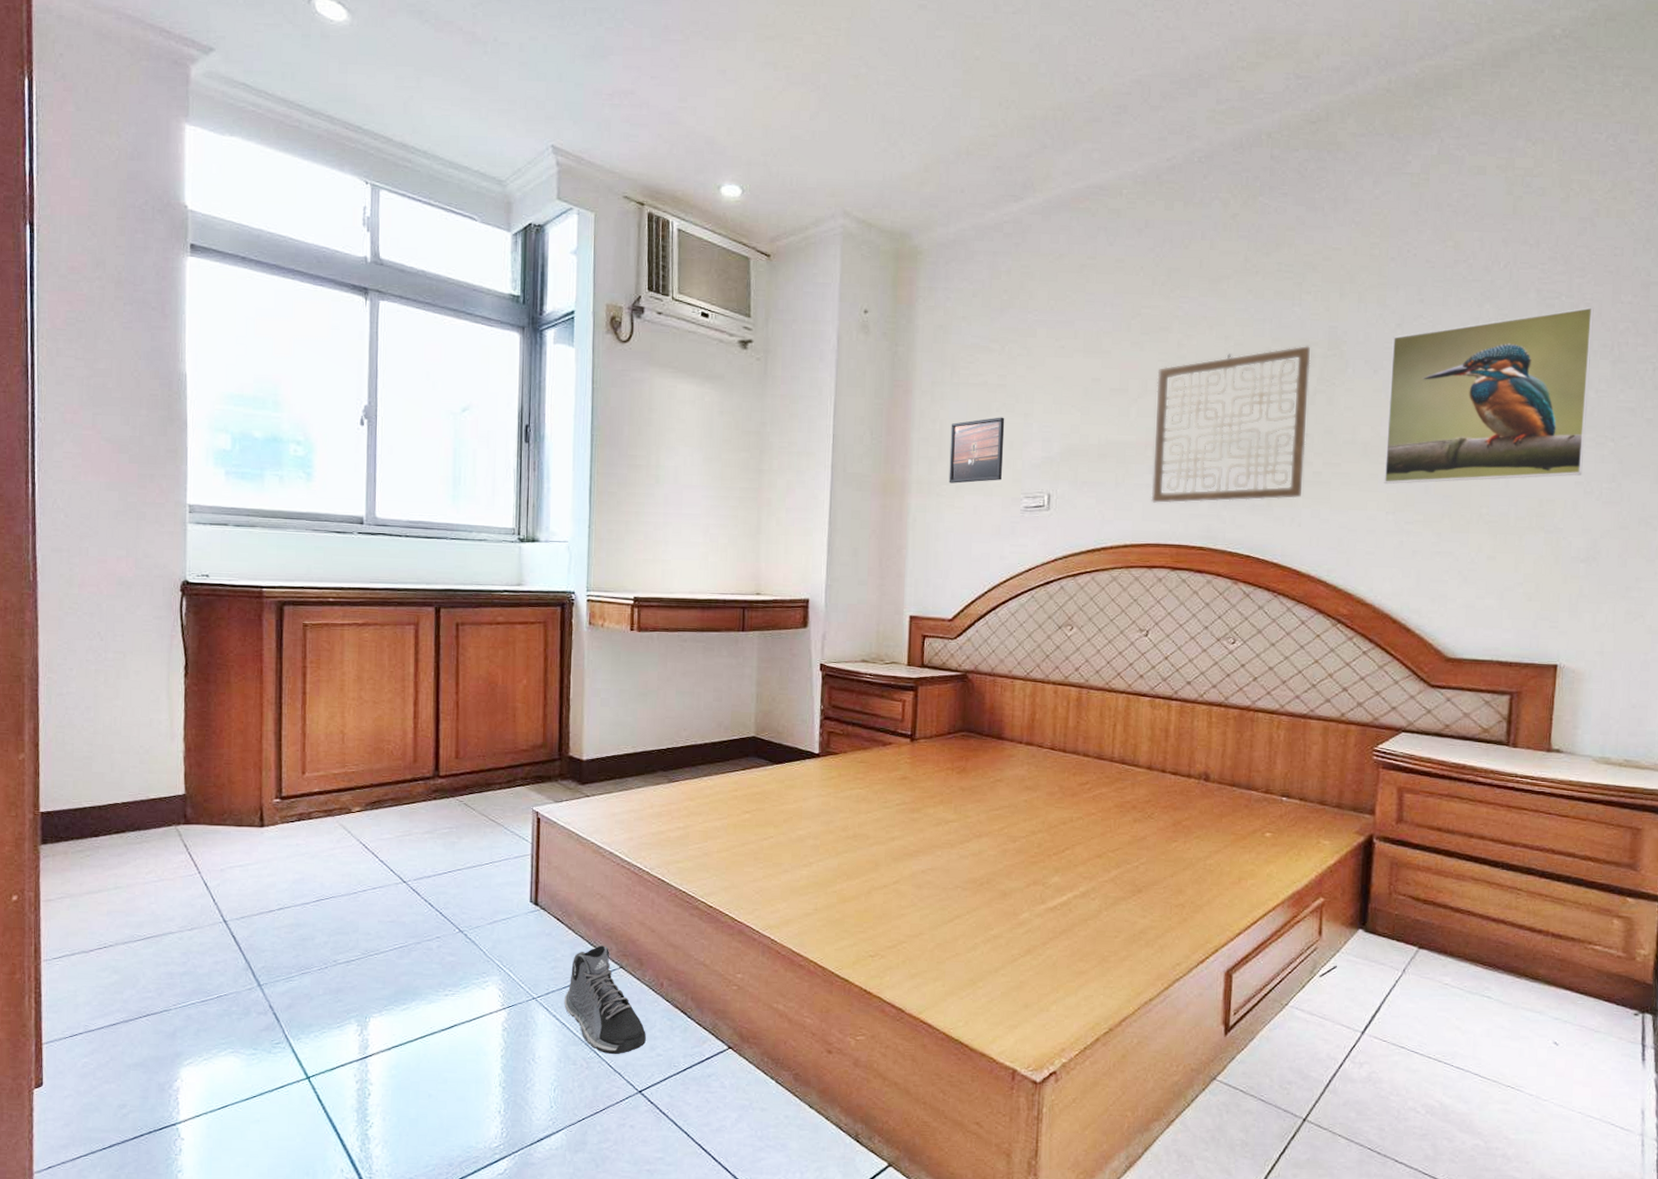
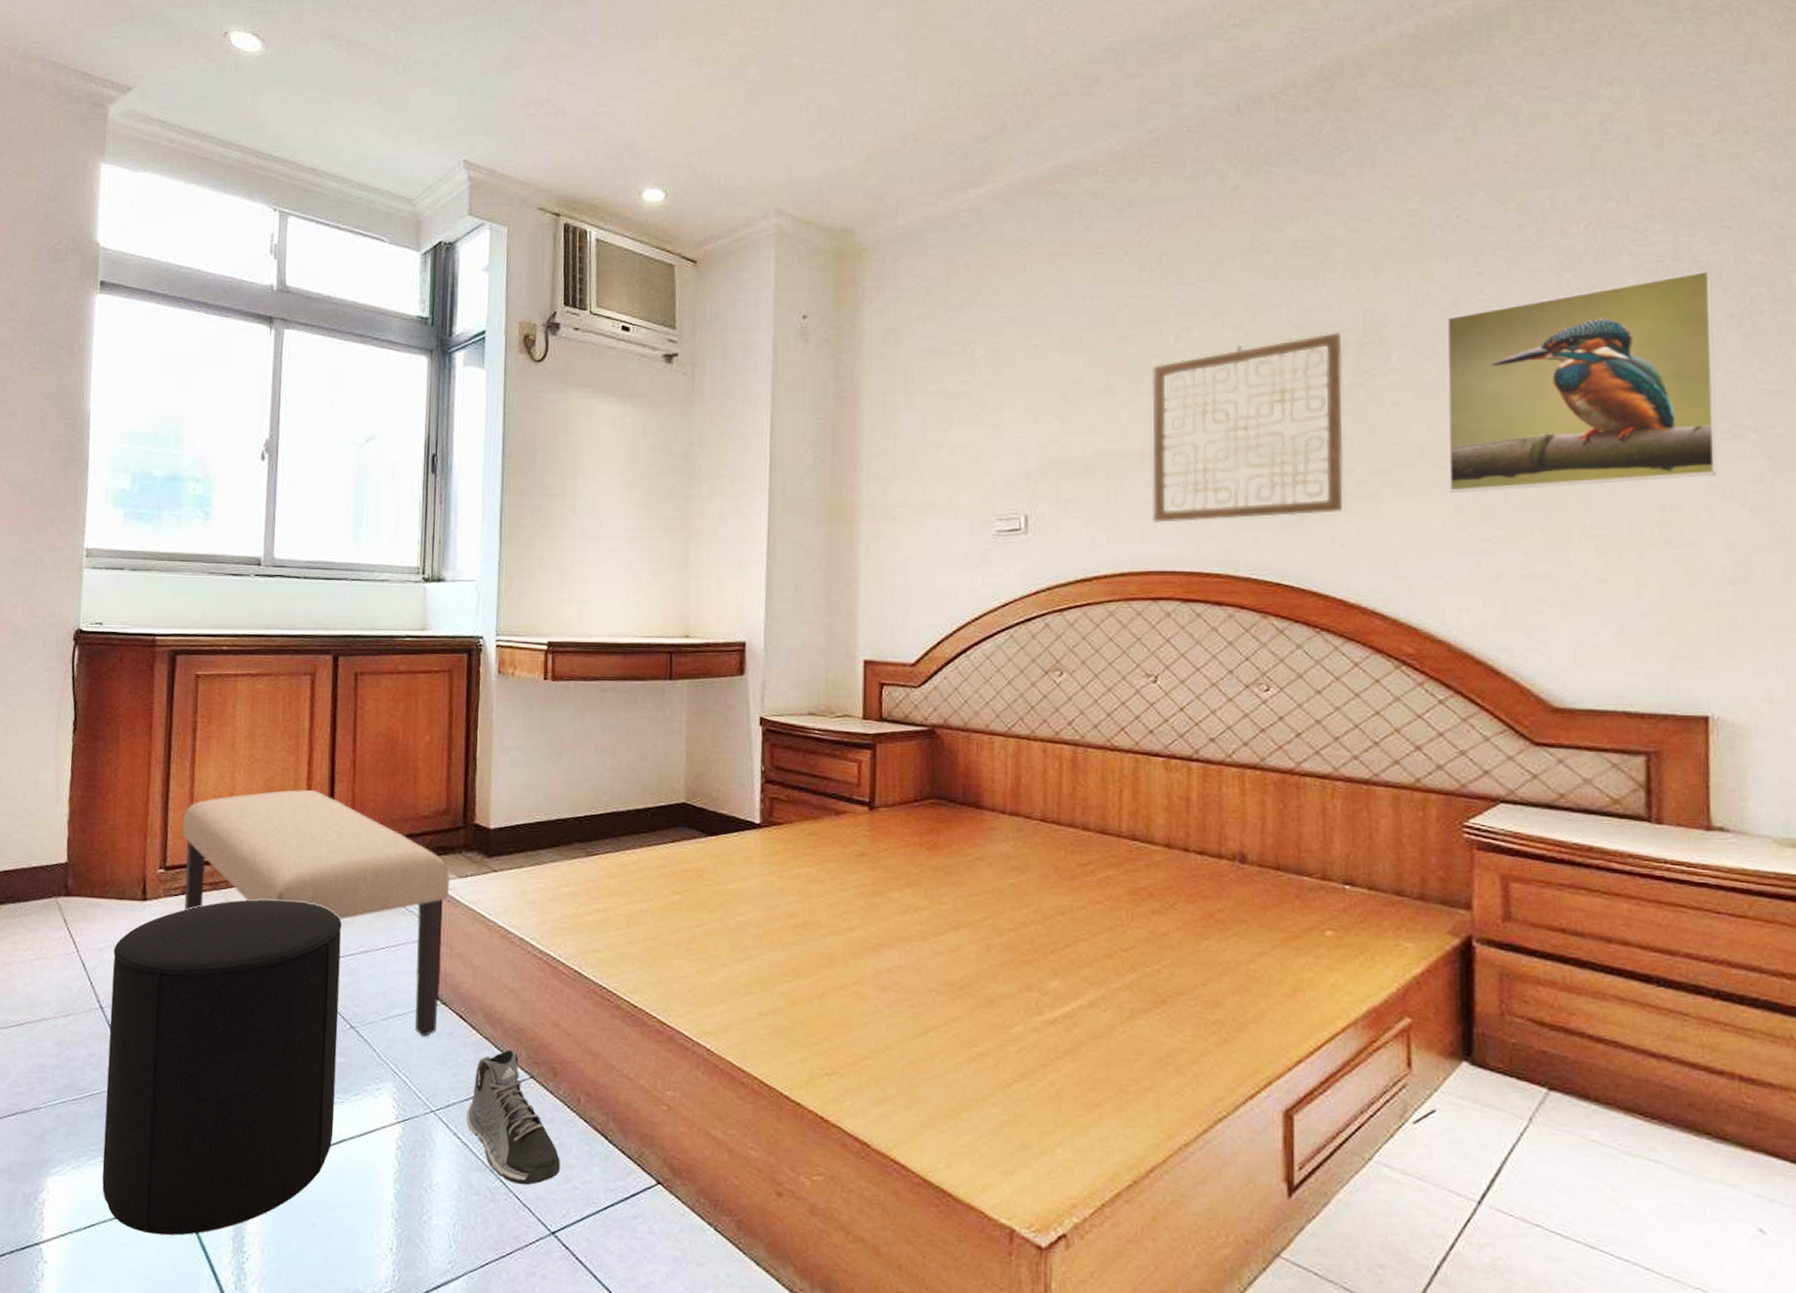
stool: none [232,823,449,1111] -> present [102,899,342,1236]
bench: none [296,727,547,937] -> present [182,790,450,1037]
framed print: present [948,417,1005,484] -> none [905,428,970,506]

